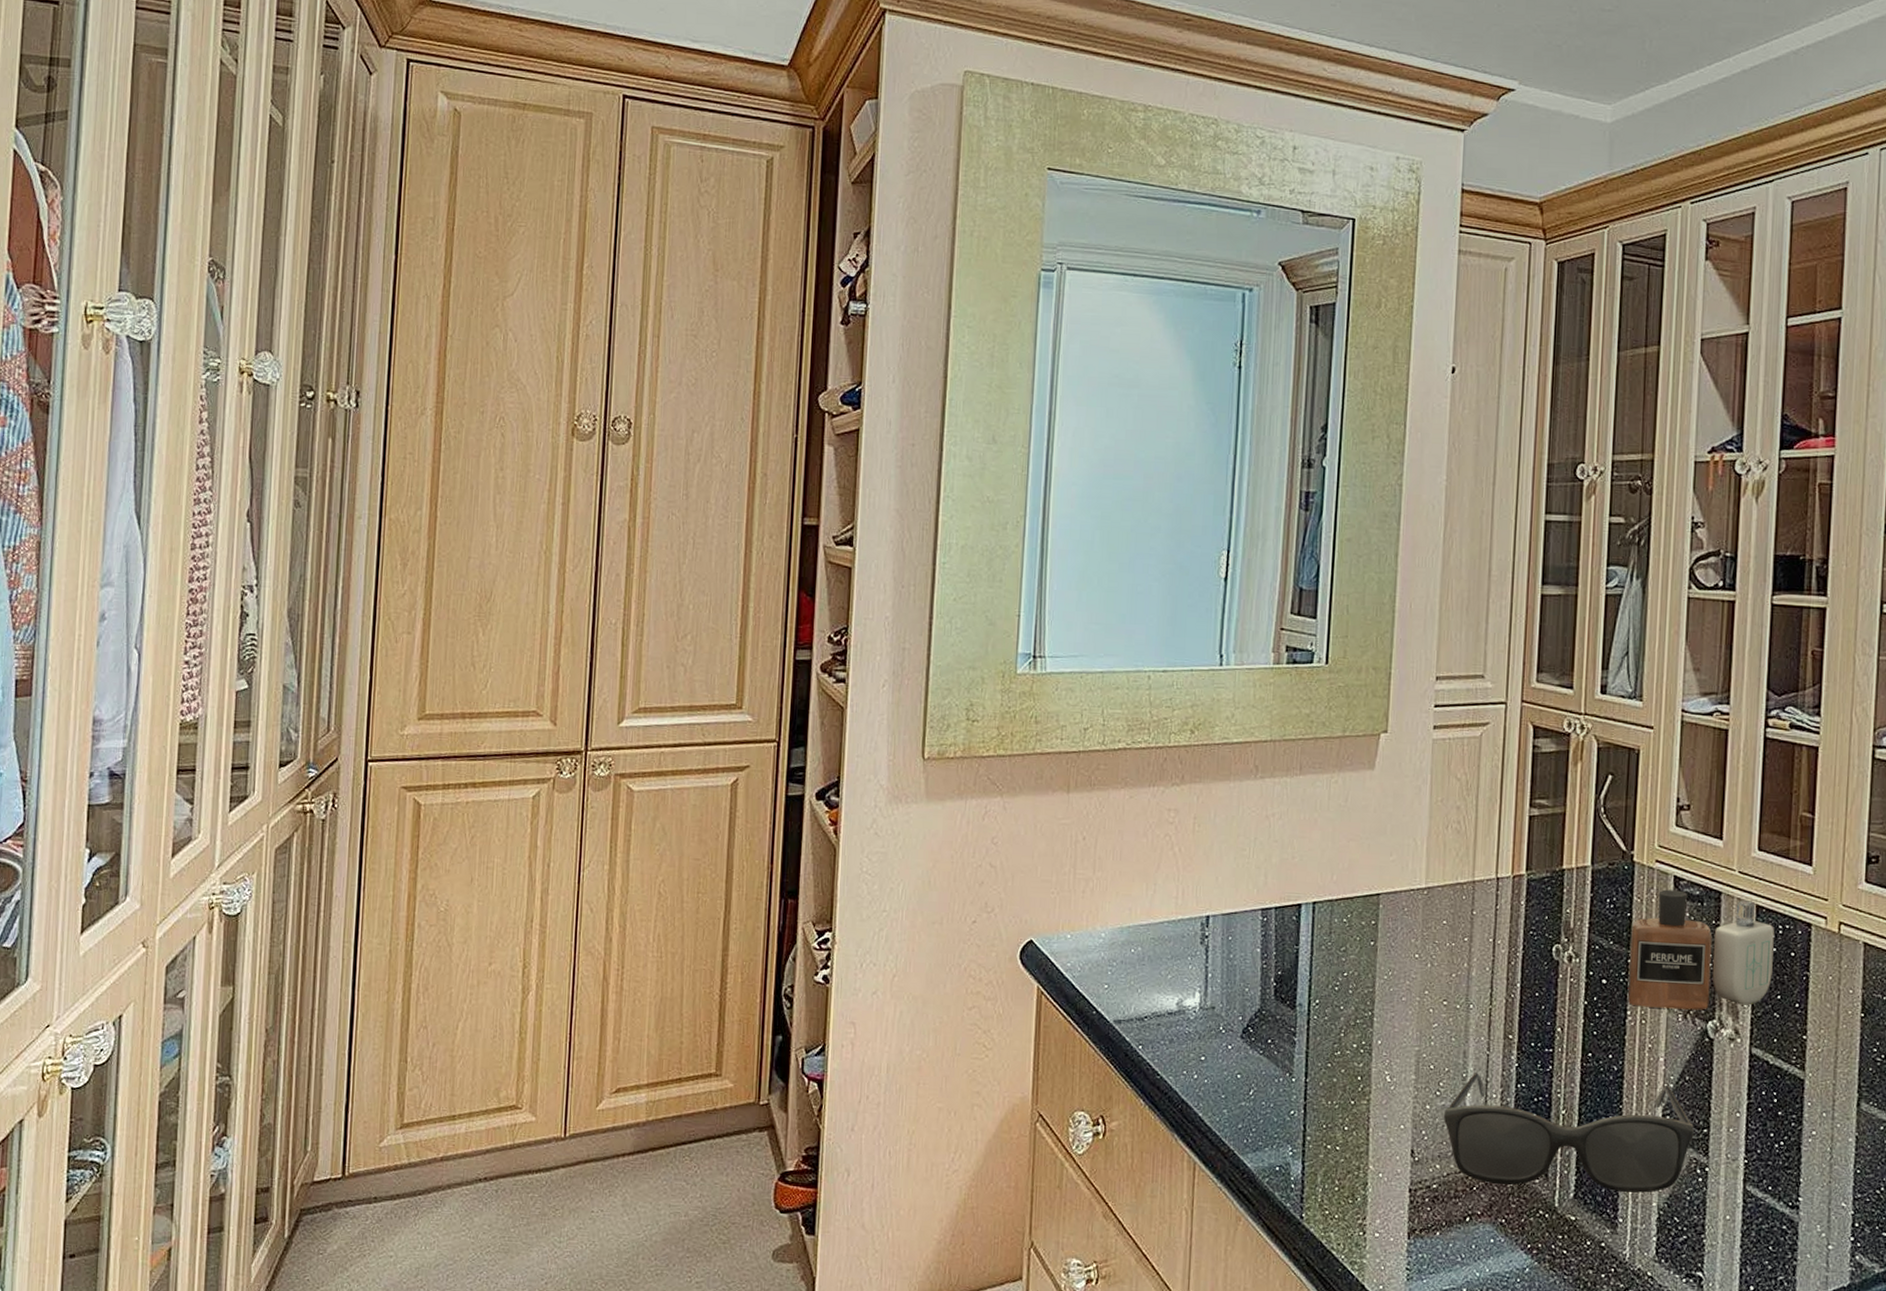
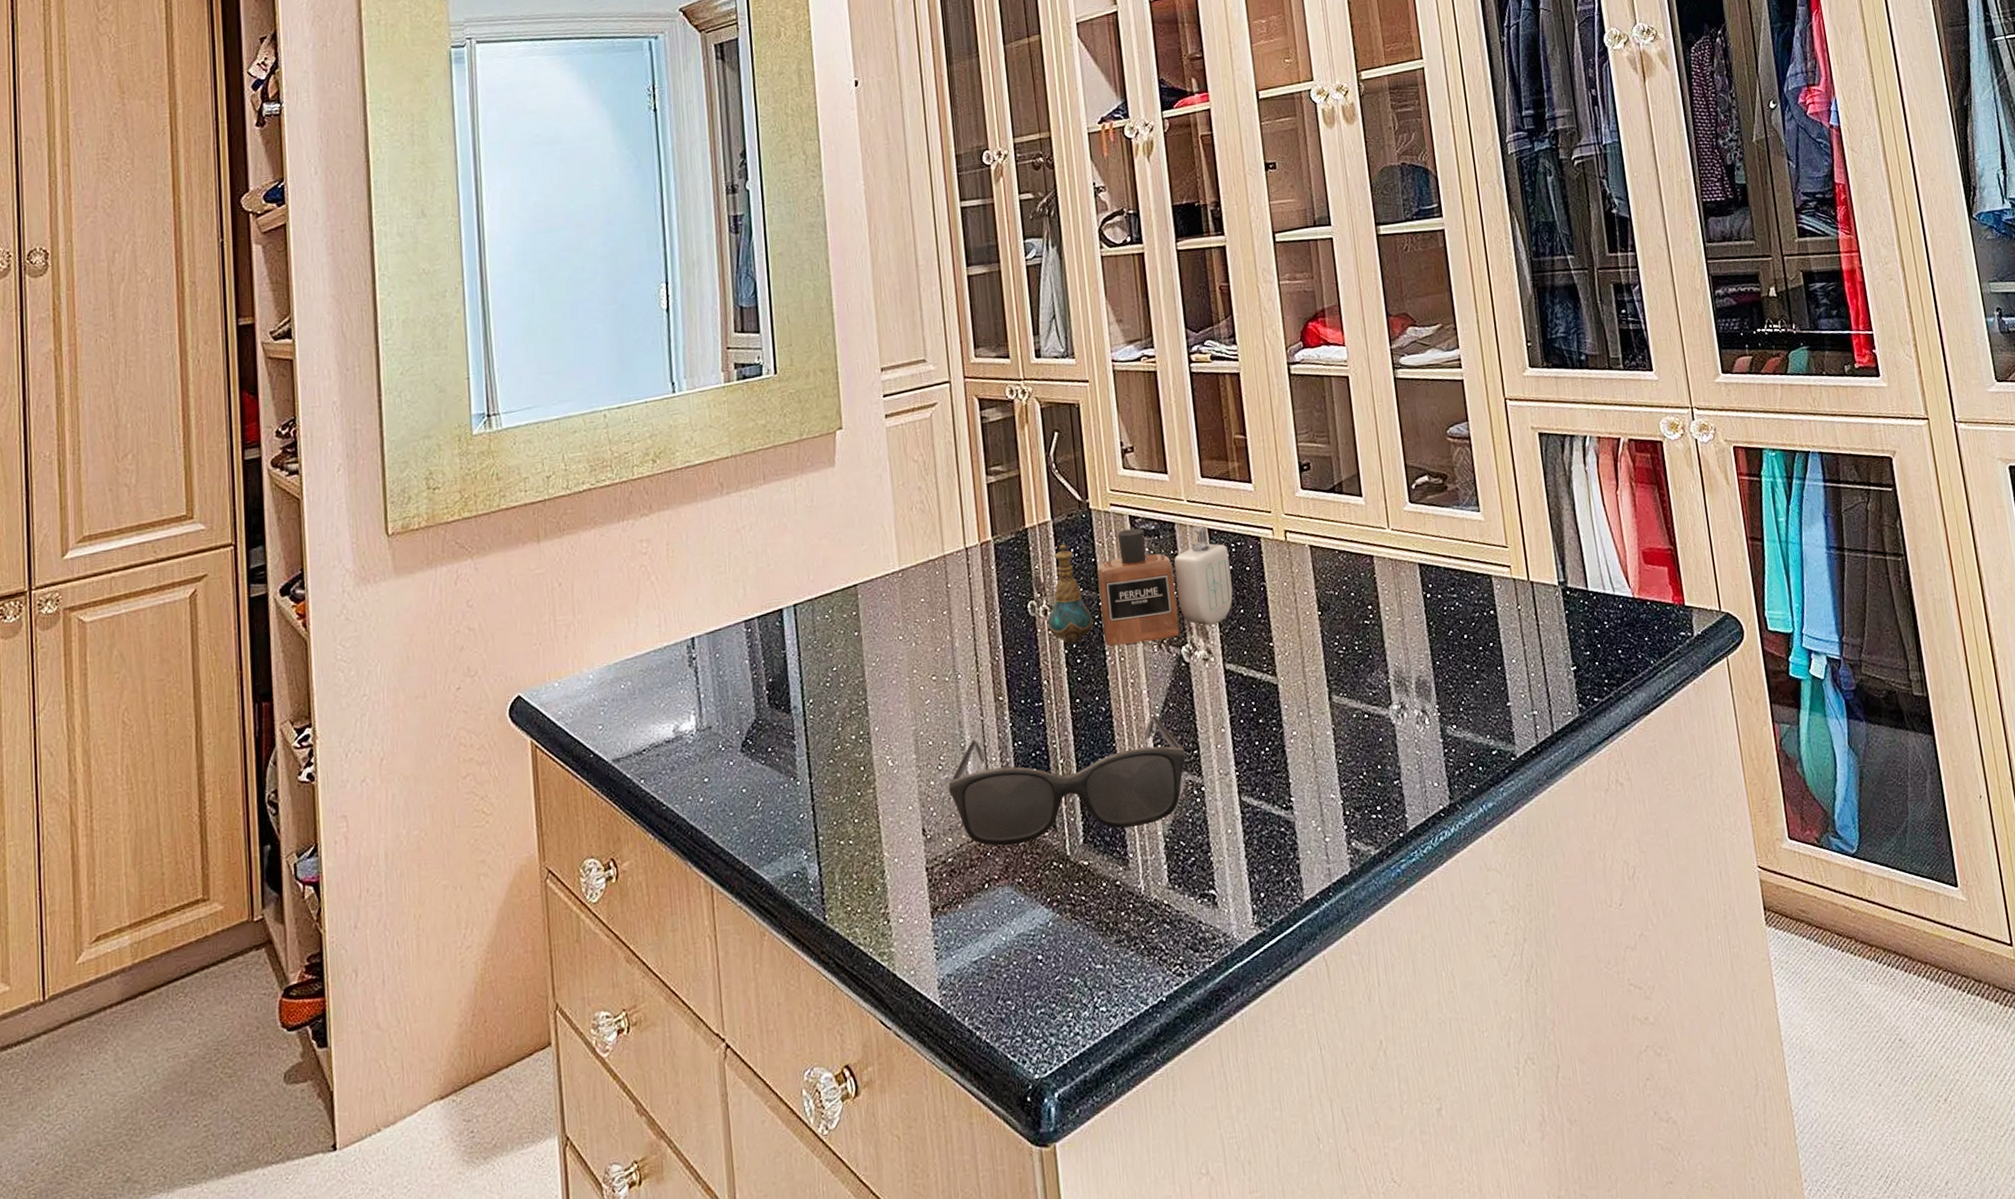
perfume bottle: none [1571,892,1619,996] -> present [1048,544,1093,644]

